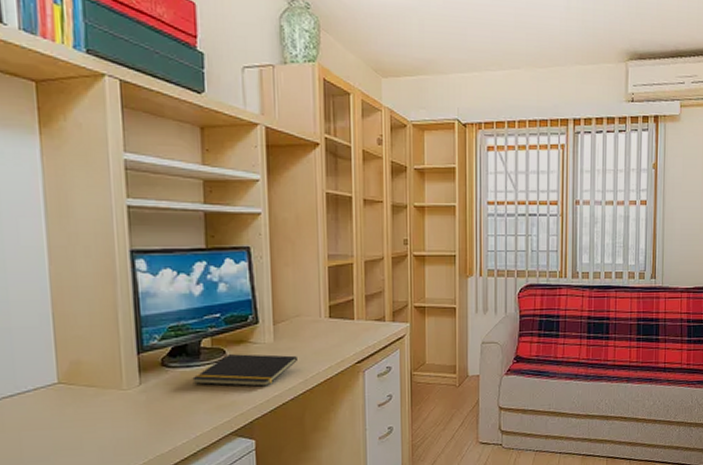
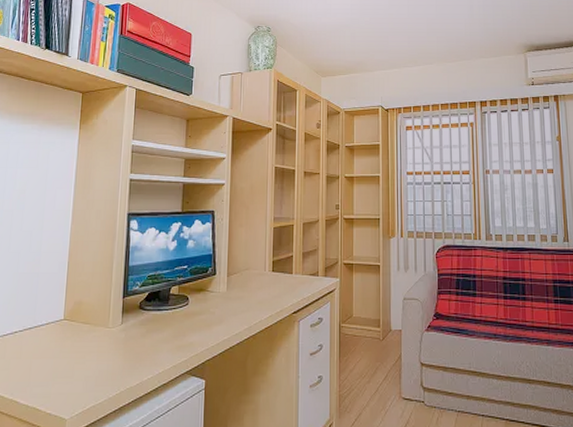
notepad: present [192,354,297,387] -> none [161,301,244,331]

